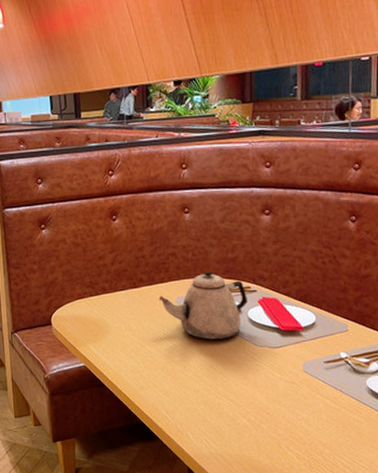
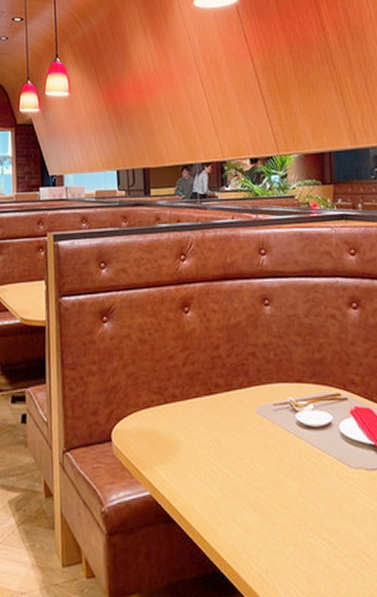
teapot: present [159,271,248,340] -> none [237,375,339,460]

